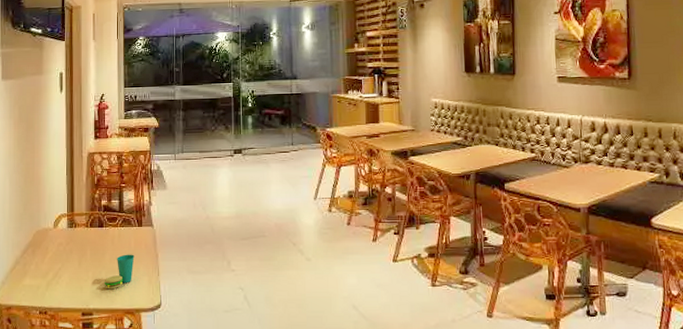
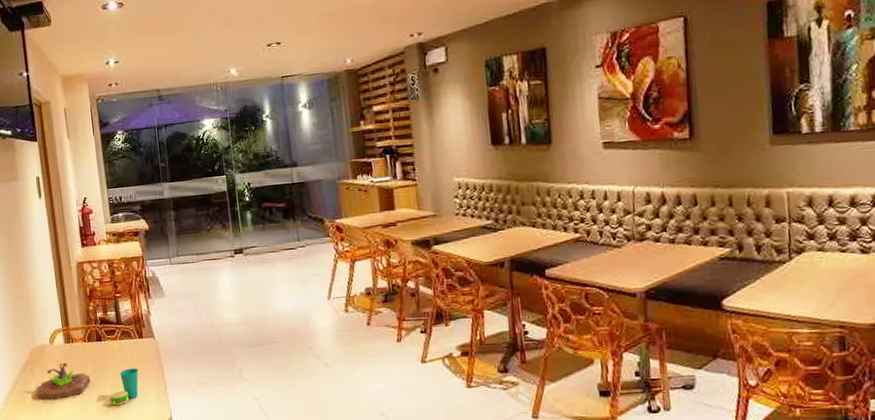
succulent planter: none [35,246,88,281] -> present [36,362,91,400]

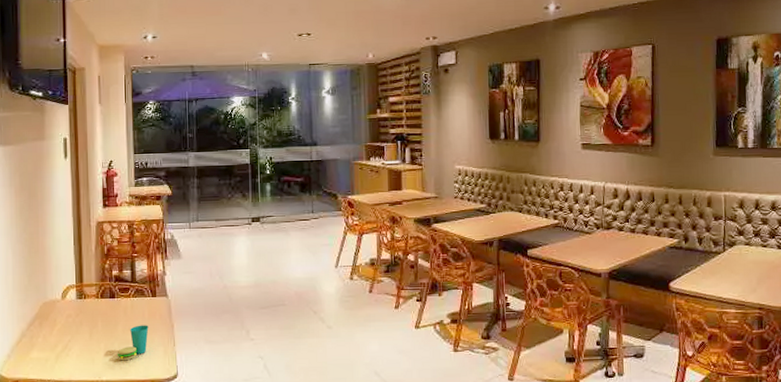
succulent planter: present [36,362,91,400] -> none [43,317,100,354]

